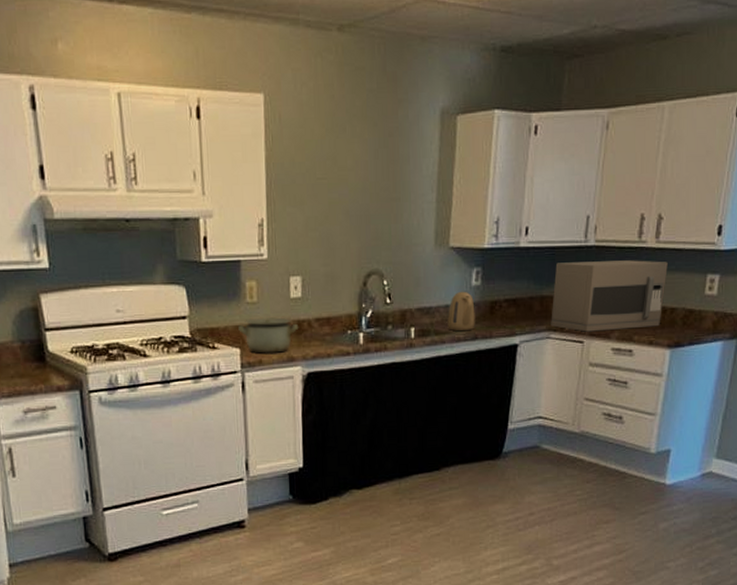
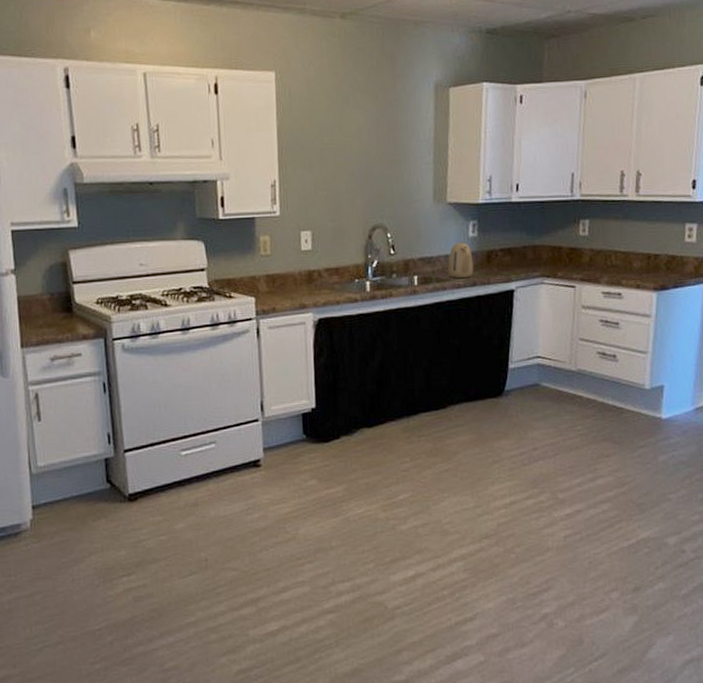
saucepan: present [238,317,299,354] -> none [253,268,310,302]
microwave: present [551,260,668,332] -> none [543,212,649,278]

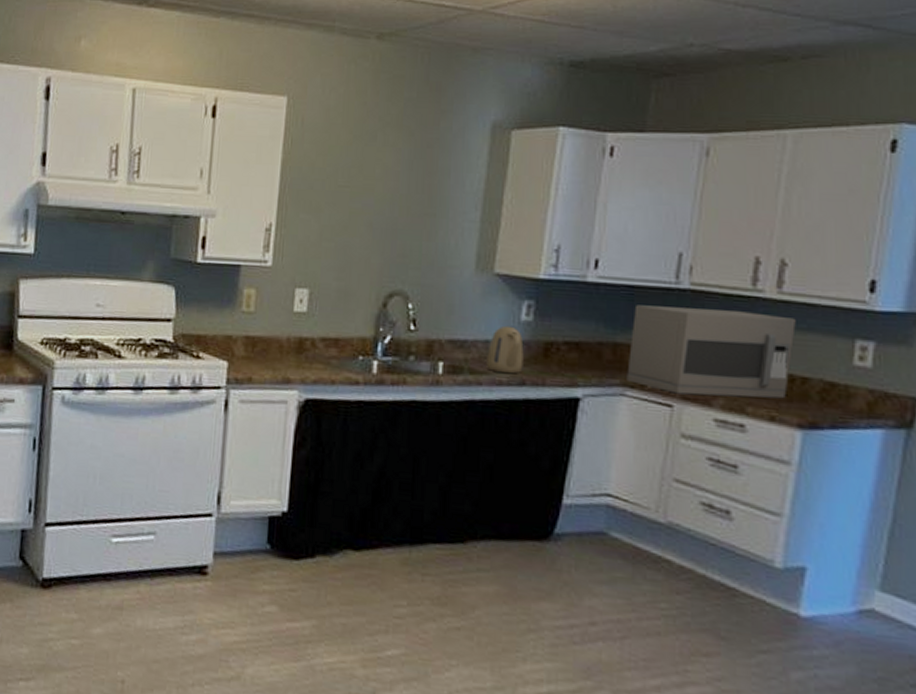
microwave: none [543,212,649,278] -> present [627,305,796,399]

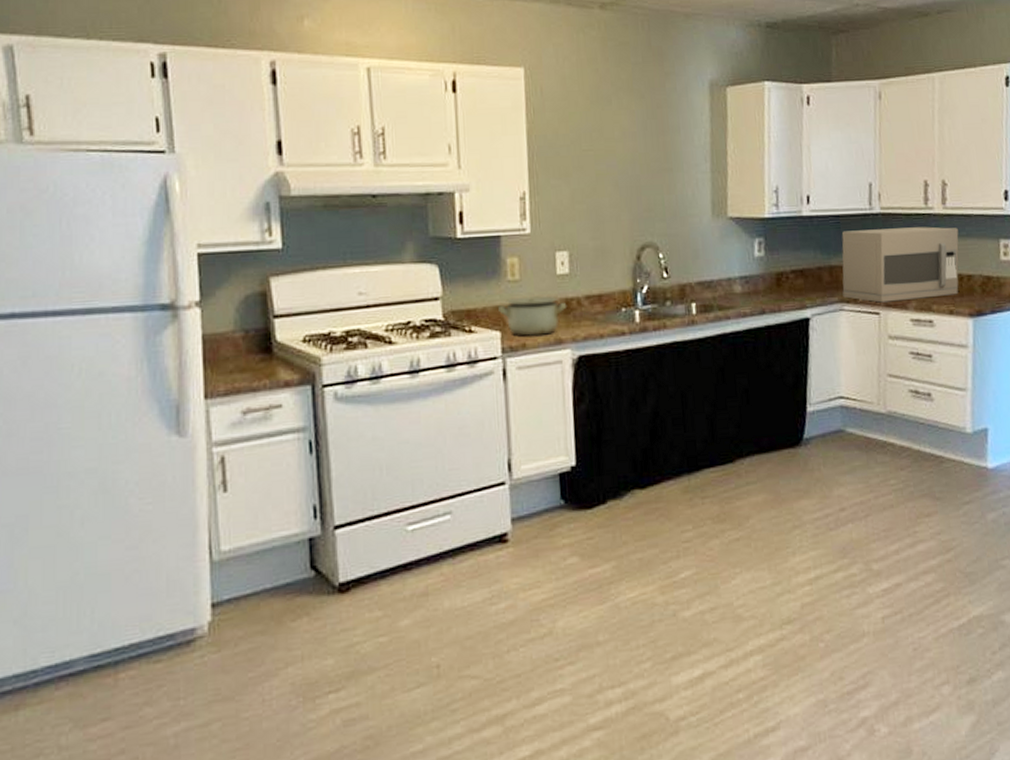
saucepan: none [229,329,300,373] -> present [498,295,567,337]
kettle: present [486,325,524,375] -> none [730,262,762,306]

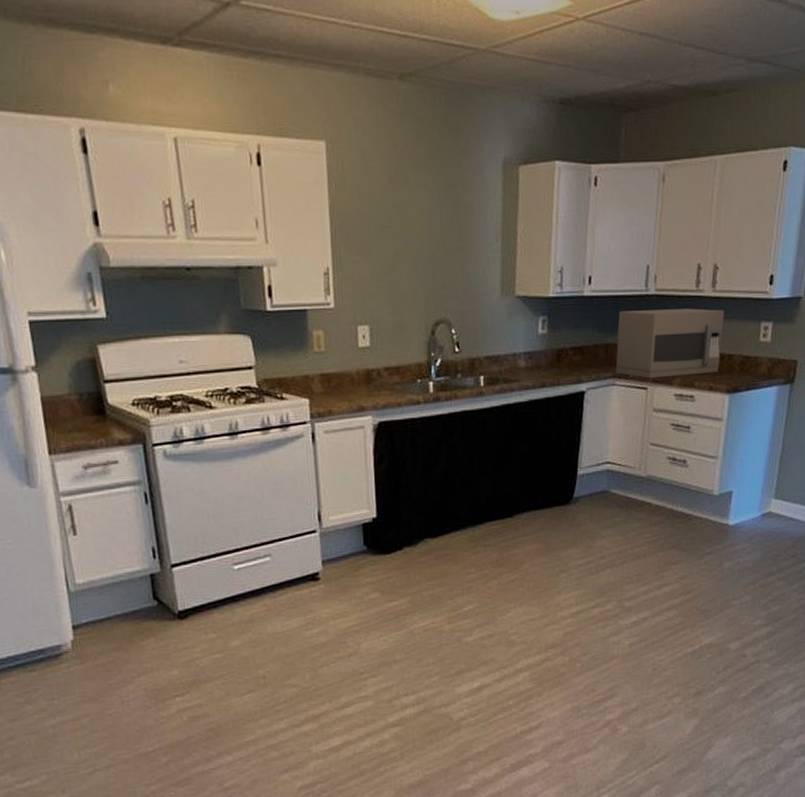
saucepan: present [498,295,567,337] -> none [306,367,369,404]

